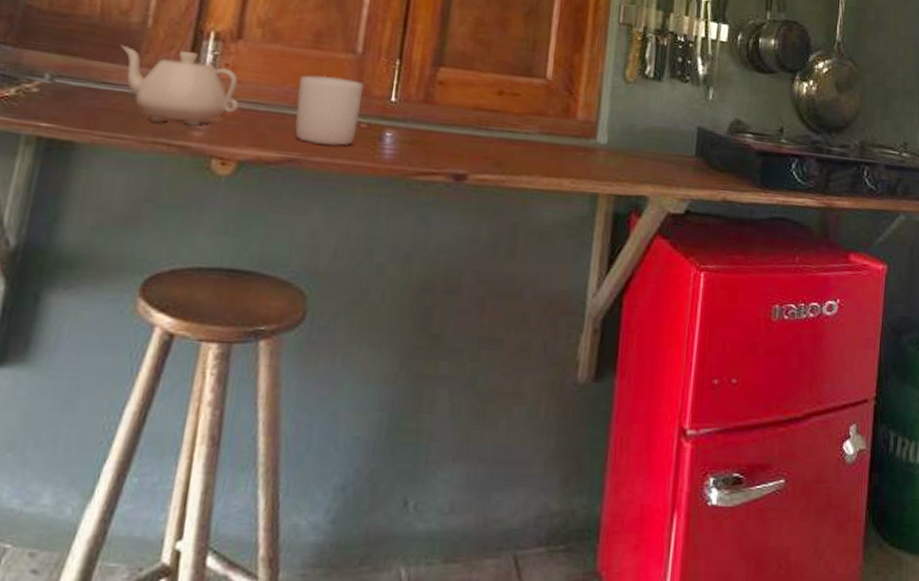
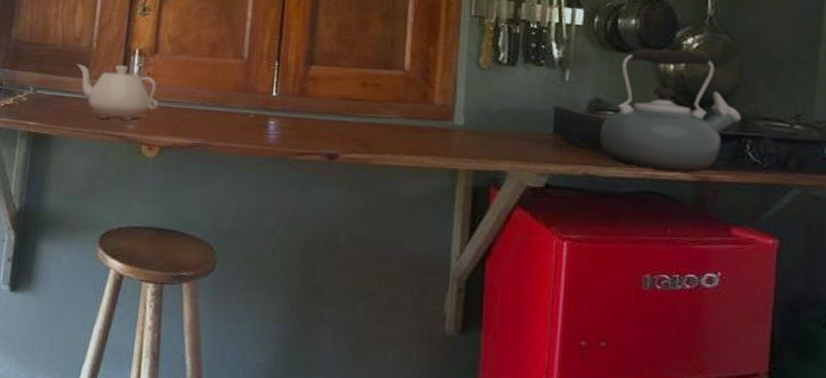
mug: present [294,74,365,147] -> none [200,77,251,134]
kettle: none [738,70,861,198] -> present [599,48,742,172]

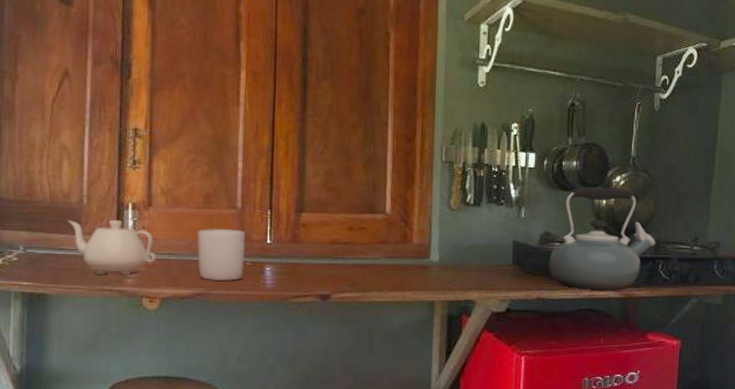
mug: none [200,77,251,134] -> present [197,228,246,282]

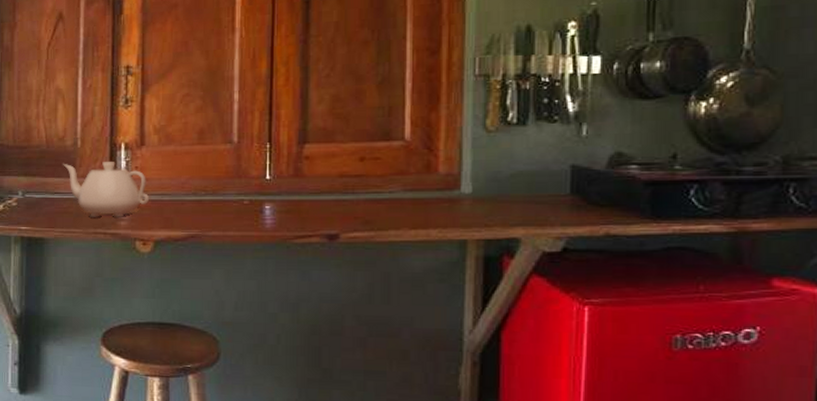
mug: present [197,228,246,282] -> none [191,165,243,222]
kettle: present [549,187,656,291] -> none [622,91,784,224]

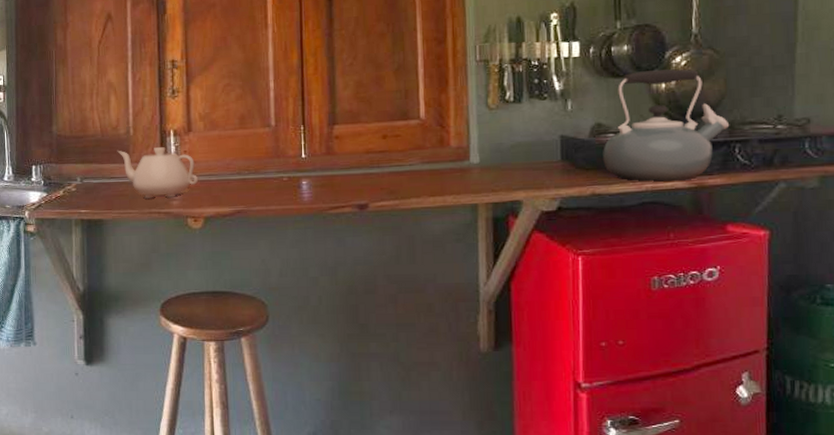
kettle: none [622,91,784,224] -> present [603,69,730,181]

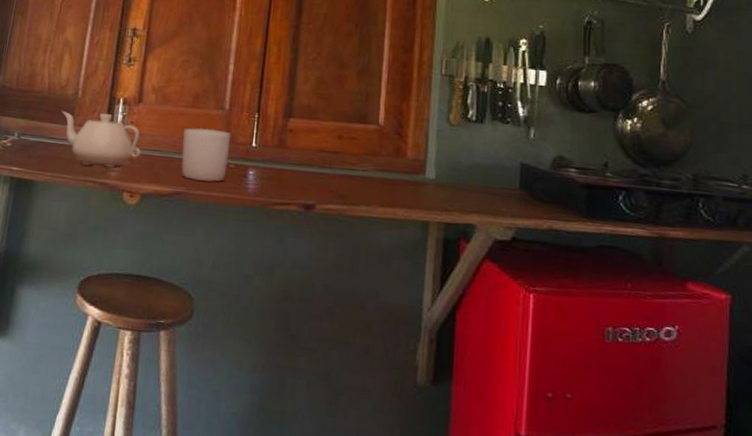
mug: none [234,146,281,198] -> present [181,127,232,183]
kettle: present [603,69,730,181] -> none [563,109,694,228]

